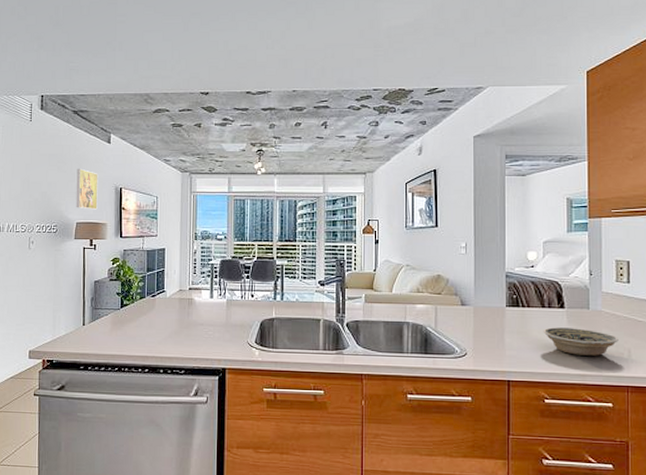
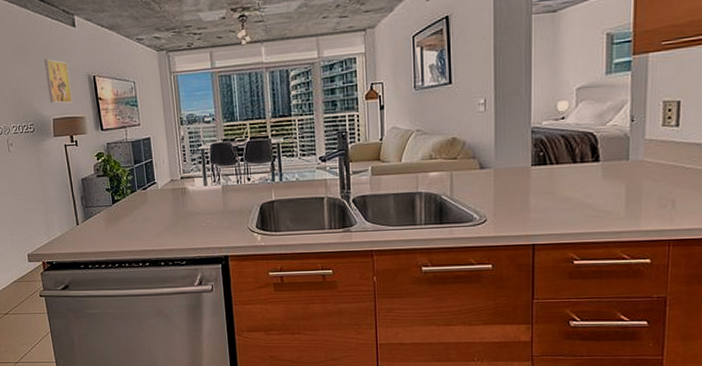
bowl: present [543,327,618,356] -> none [574,182,662,212]

